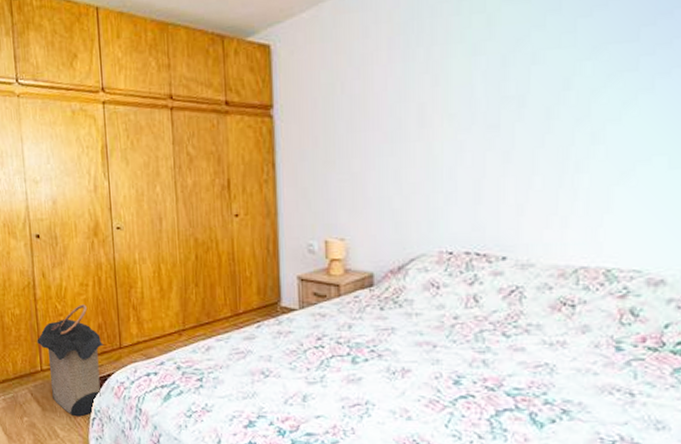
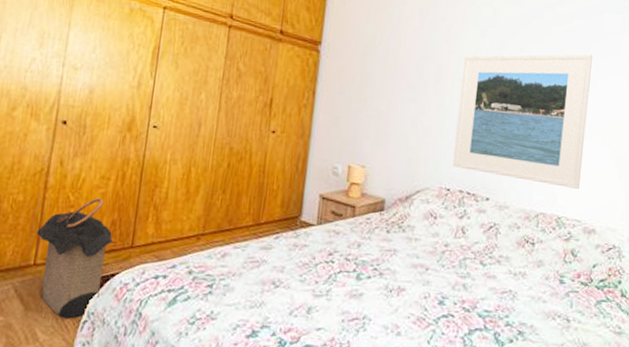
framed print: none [452,45,644,231] -> present [452,54,592,189]

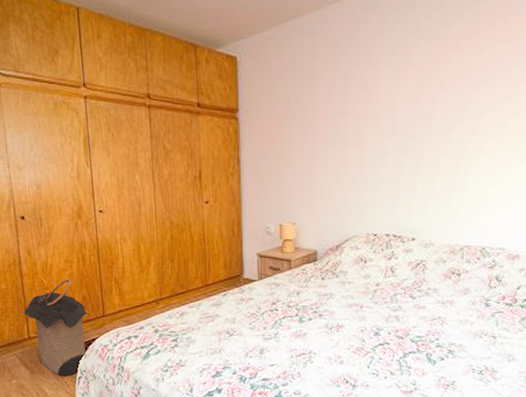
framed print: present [452,54,592,189] -> none [377,81,515,219]

